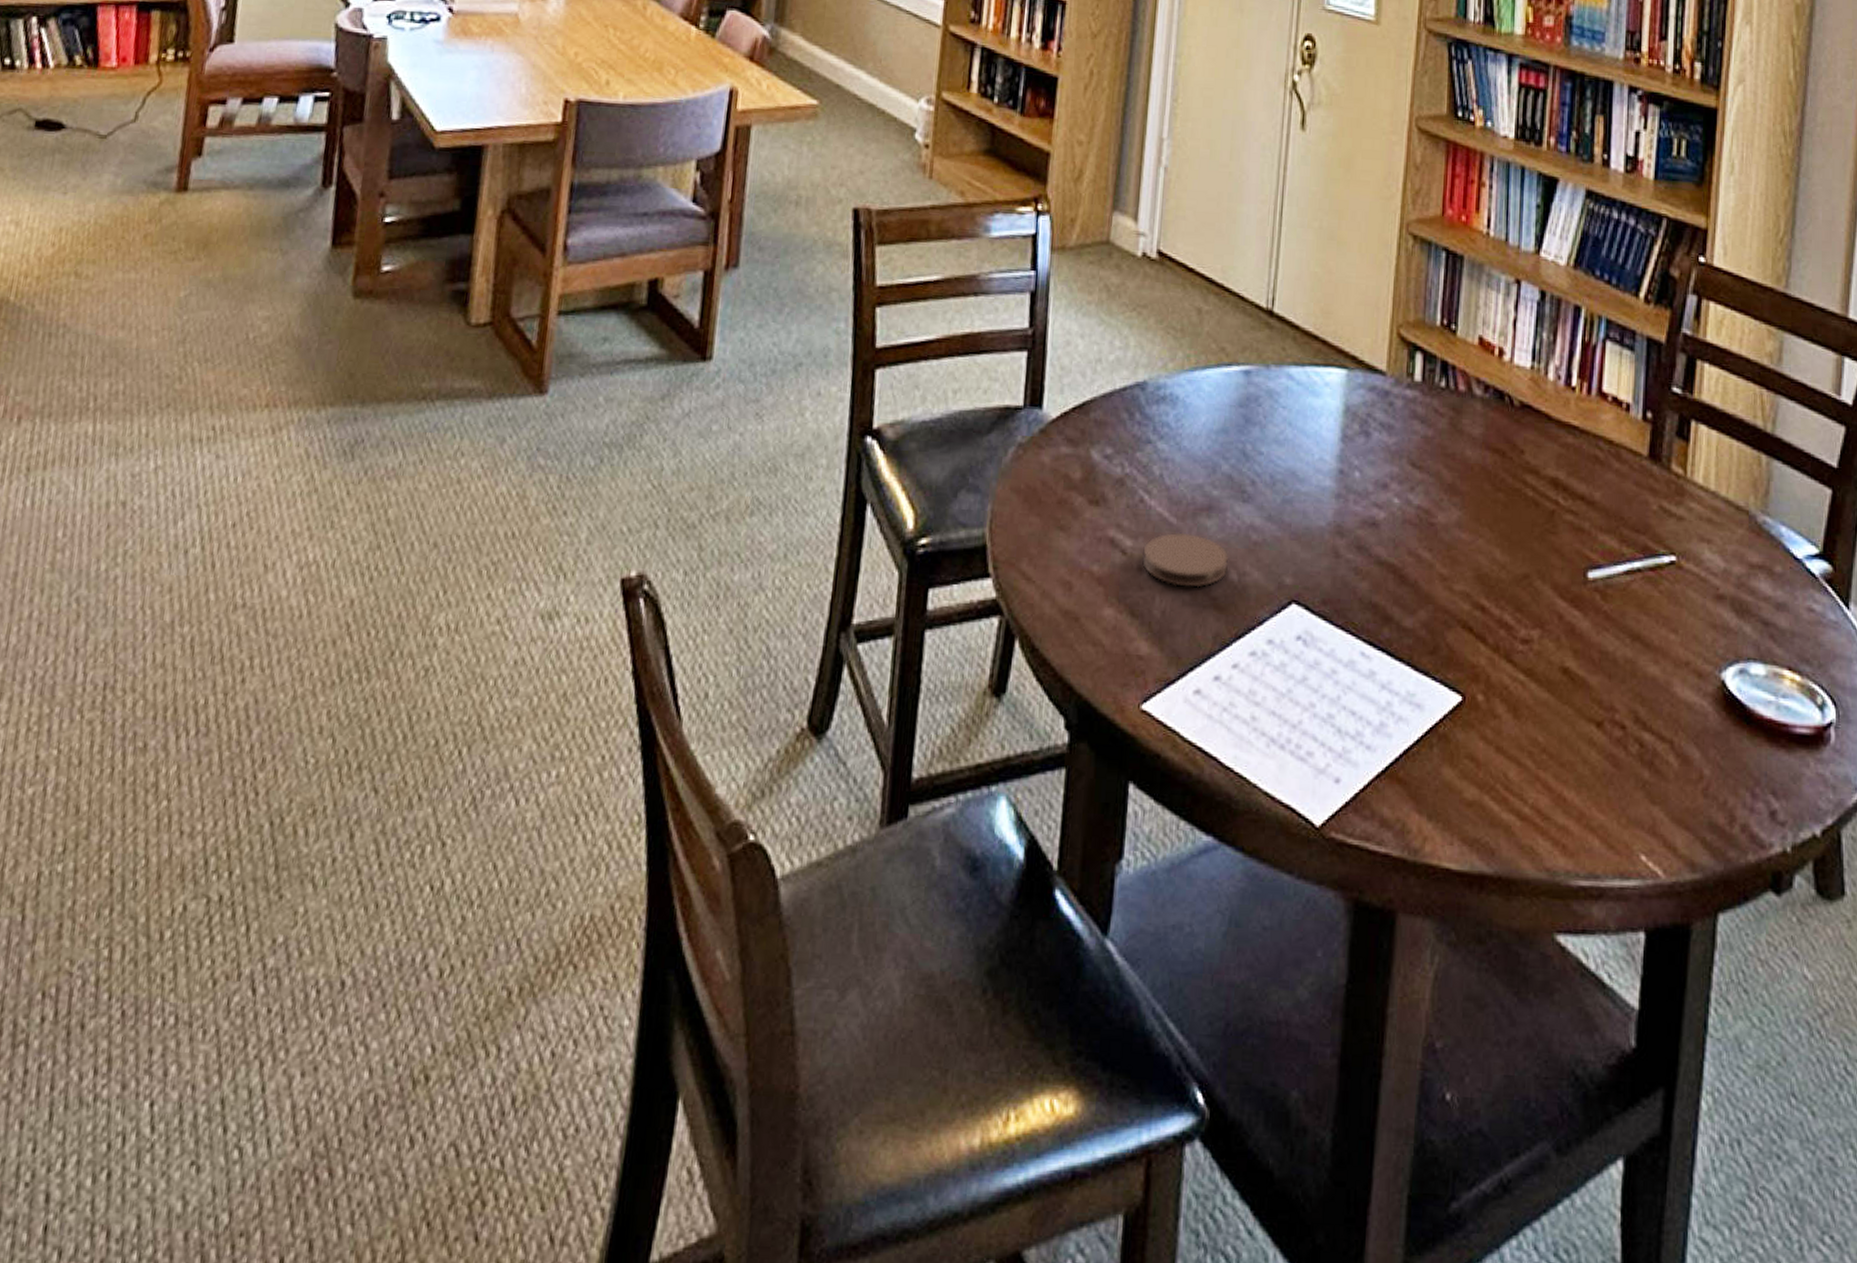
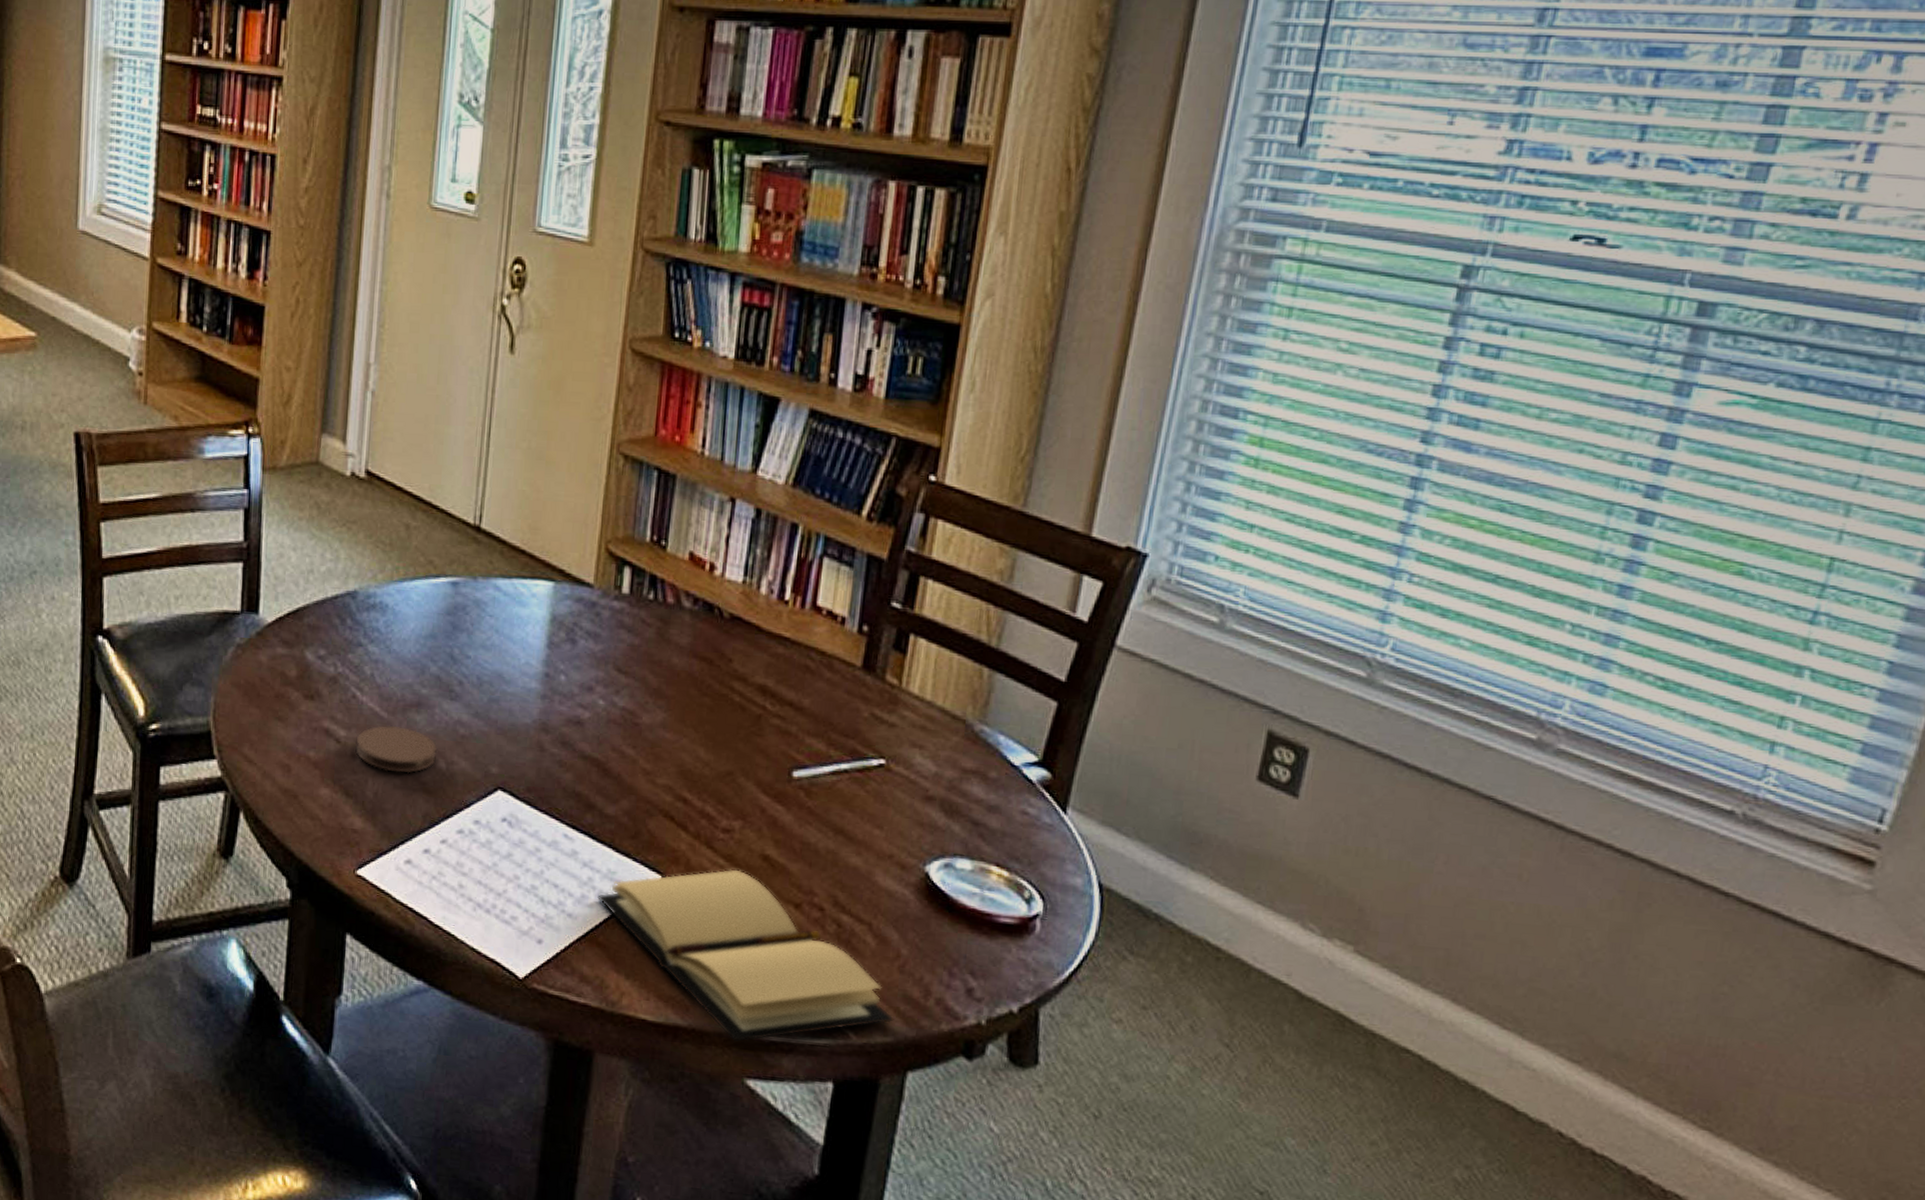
book: none [1397,685,1701,889] -> present [597,869,894,1042]

